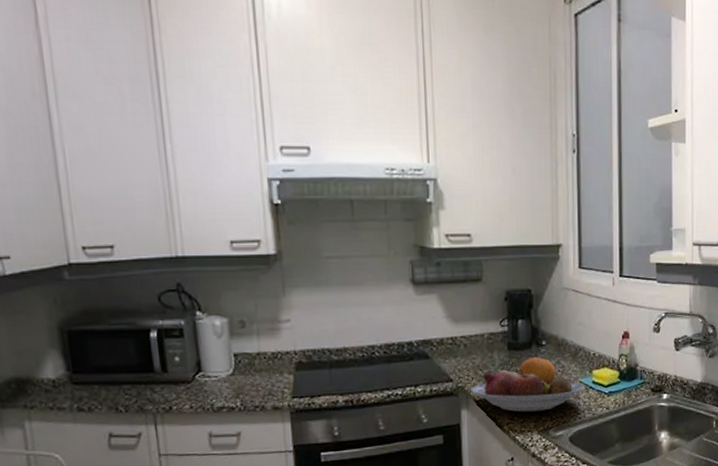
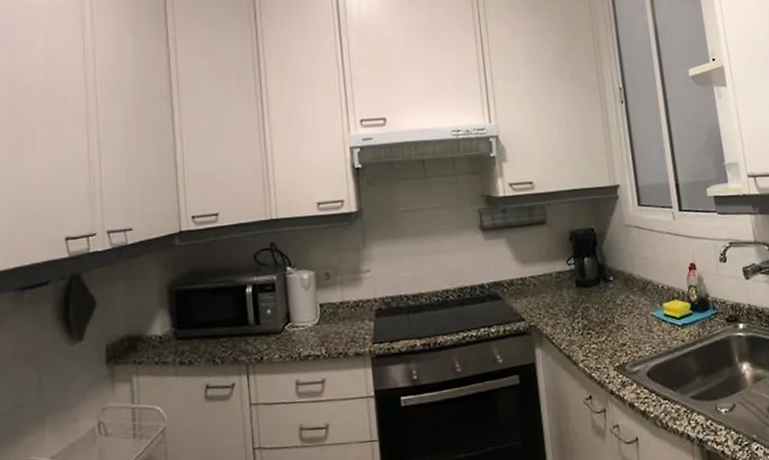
fruit bowl: present [471,357,585,413] -> none [543,293,658,349]

